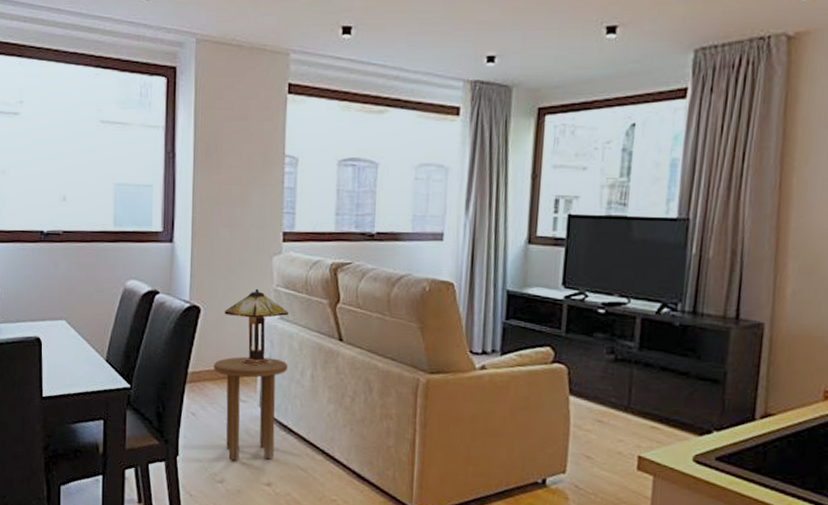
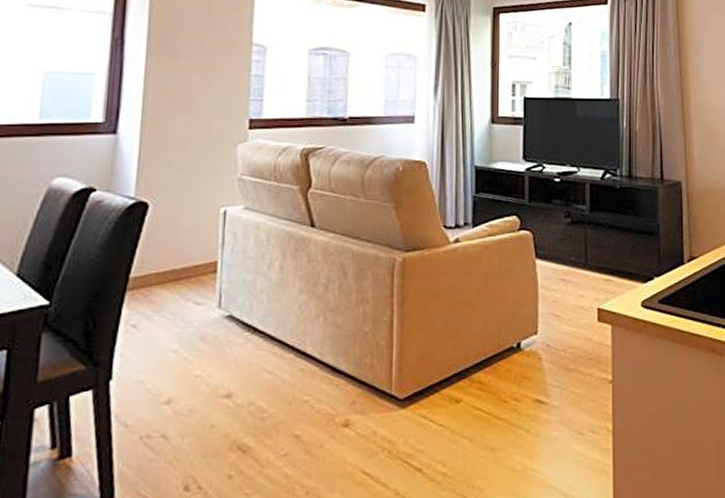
side table: present [213,356,288,461] -> none [162,252,253,375]
table lamp: present [224,288,288,366] -> none [178,178,254,263]

